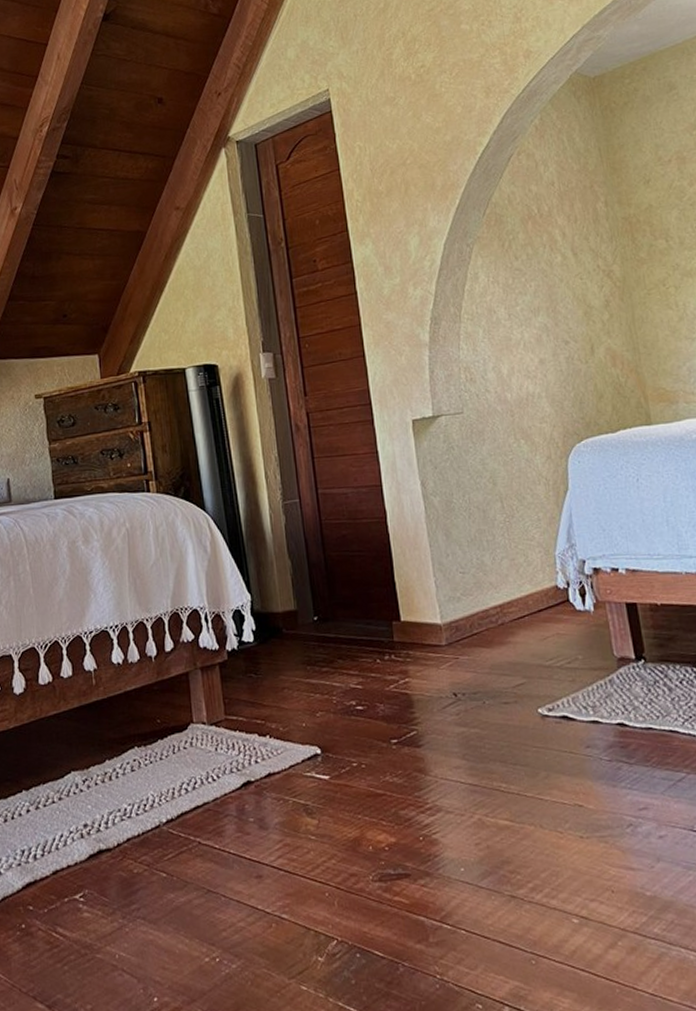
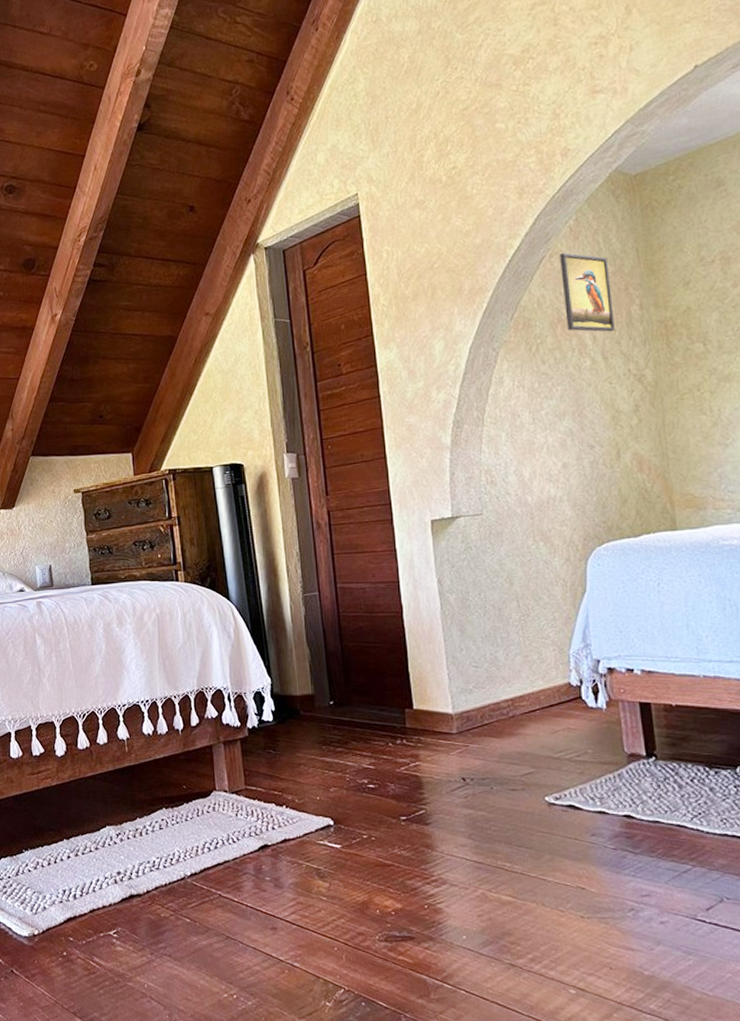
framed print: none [527,151,583,229] -> present [560,253,615,332]

